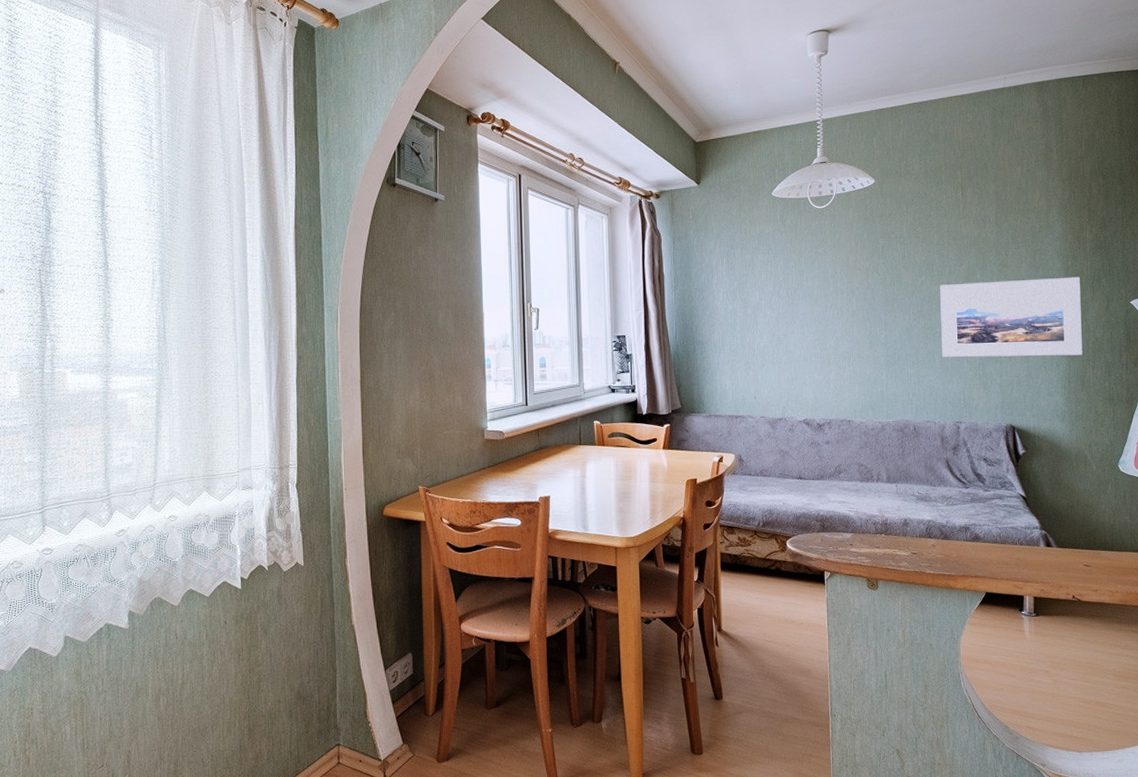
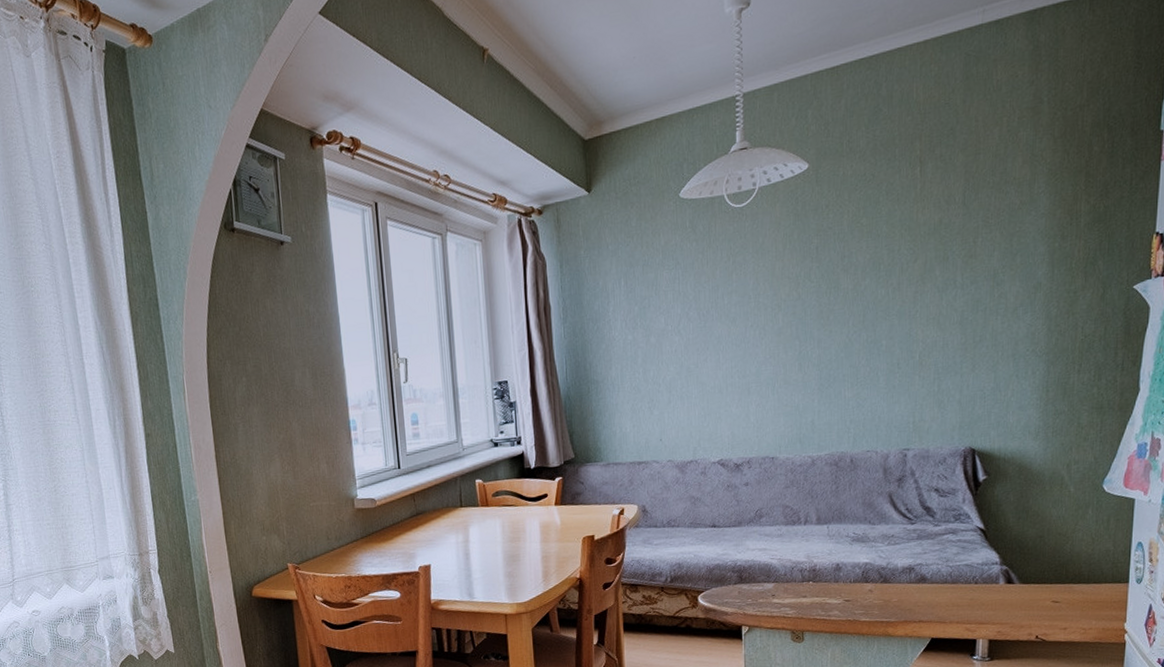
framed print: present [940,276,1083,357] -> none [888,261,1069,375]

